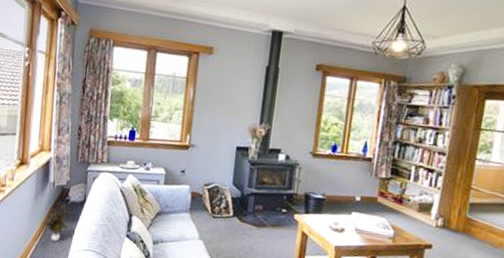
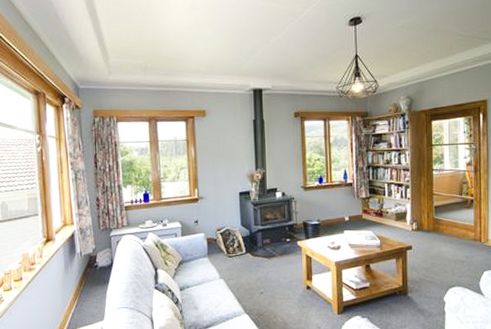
potted plant: present [44,204,77,242] -> none [77,270,106,306]

